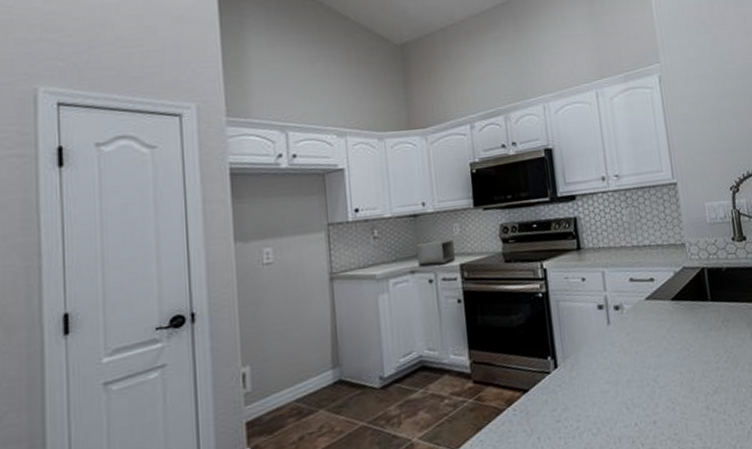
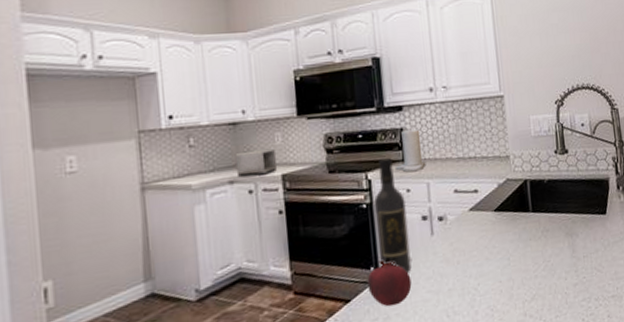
fruit: none [544,349,590,398] -> present [367,260,412,307]
wine bottle: none [549,246,589,363] -> present [373,157,412,273]
paper towel: none [570,218,601,262] -> present [396,129,426,173]

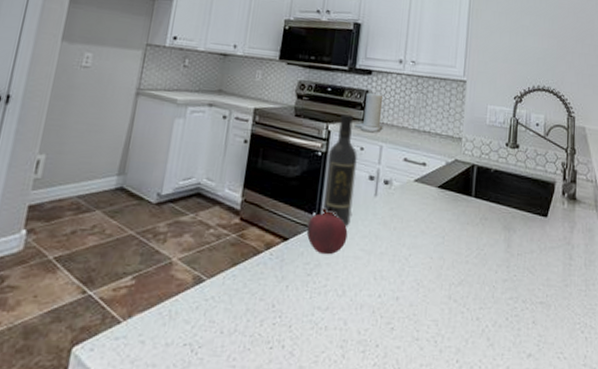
toaster: present [235,148,278,177] -> none [216,80,253,105]

